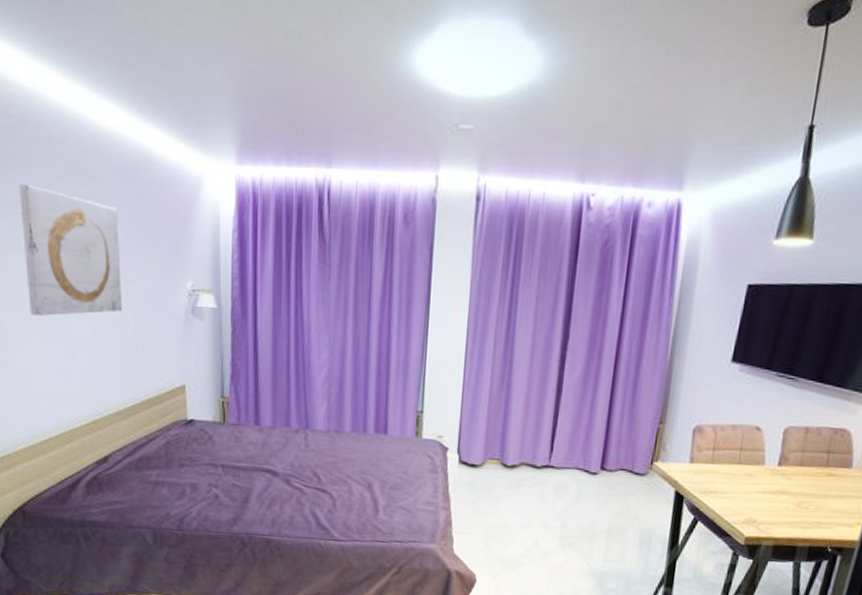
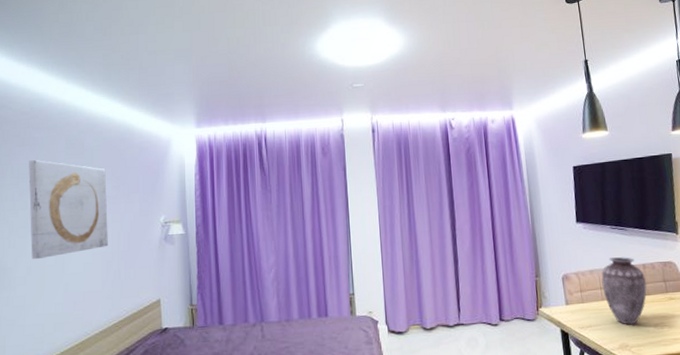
vase: none [742,413,805,499] -> present [601,257,647,325]

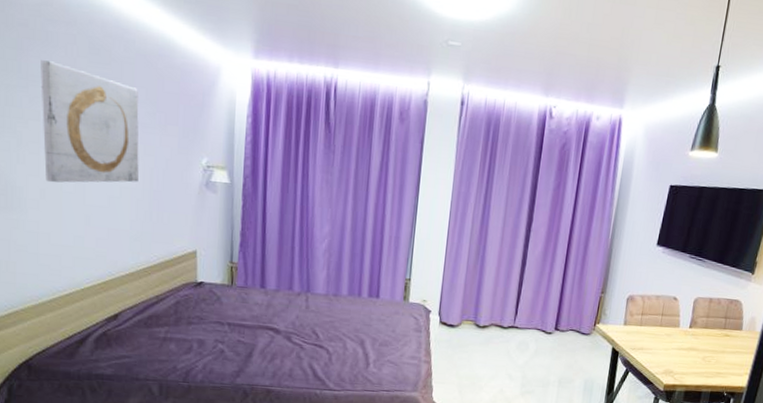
vase: present [601,257,647,325] -> none [663,286,709,354]

